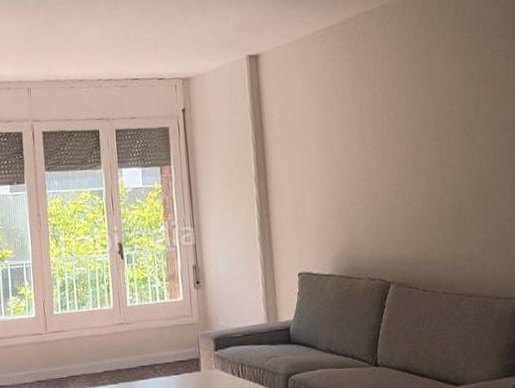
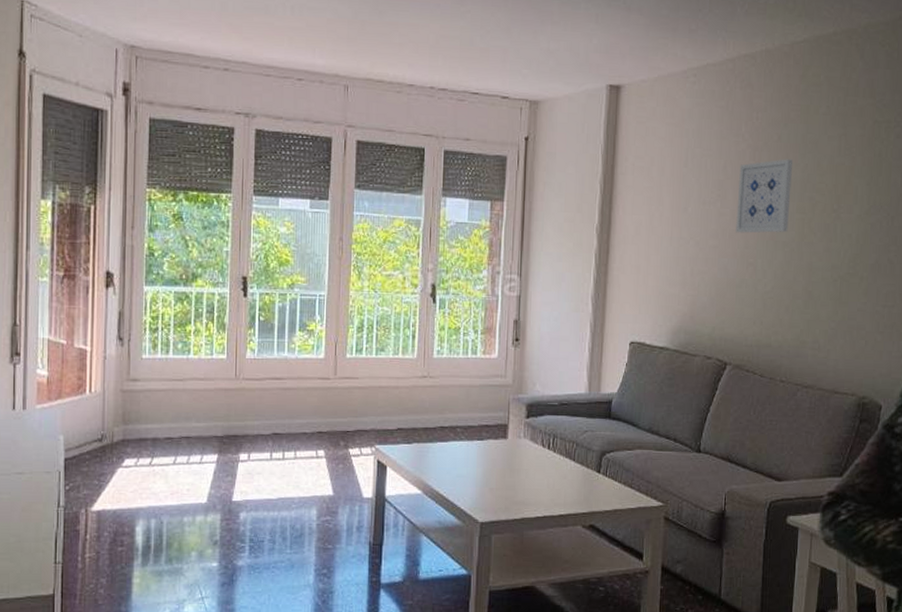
wall art: none [374,95,428,166] -> present [736,159,792,233]

